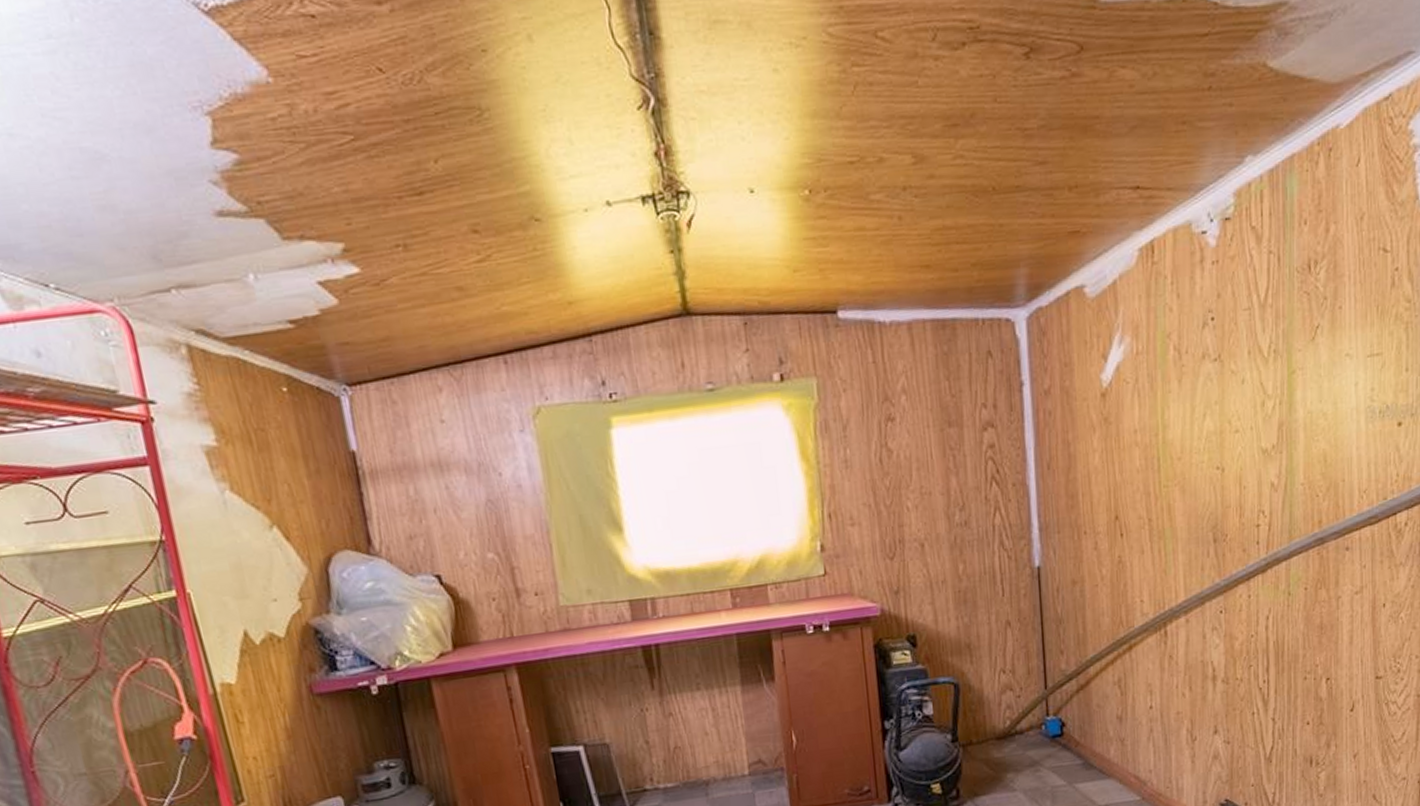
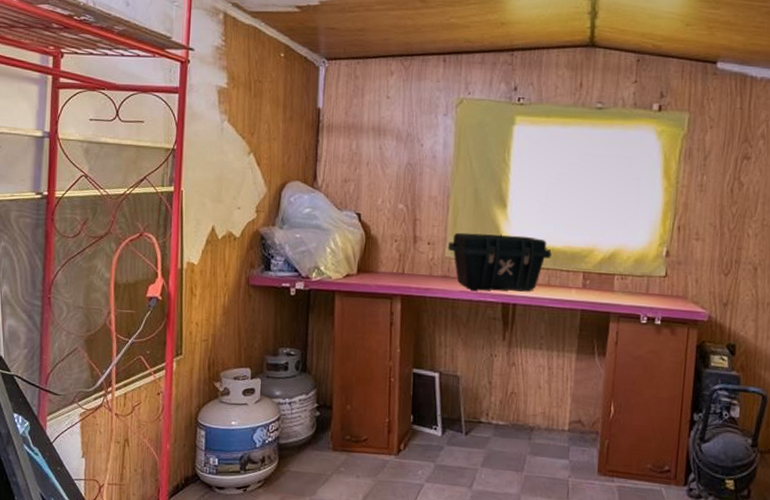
toolbox: none [561,560,689,640] -> present [448,232,552,292]

